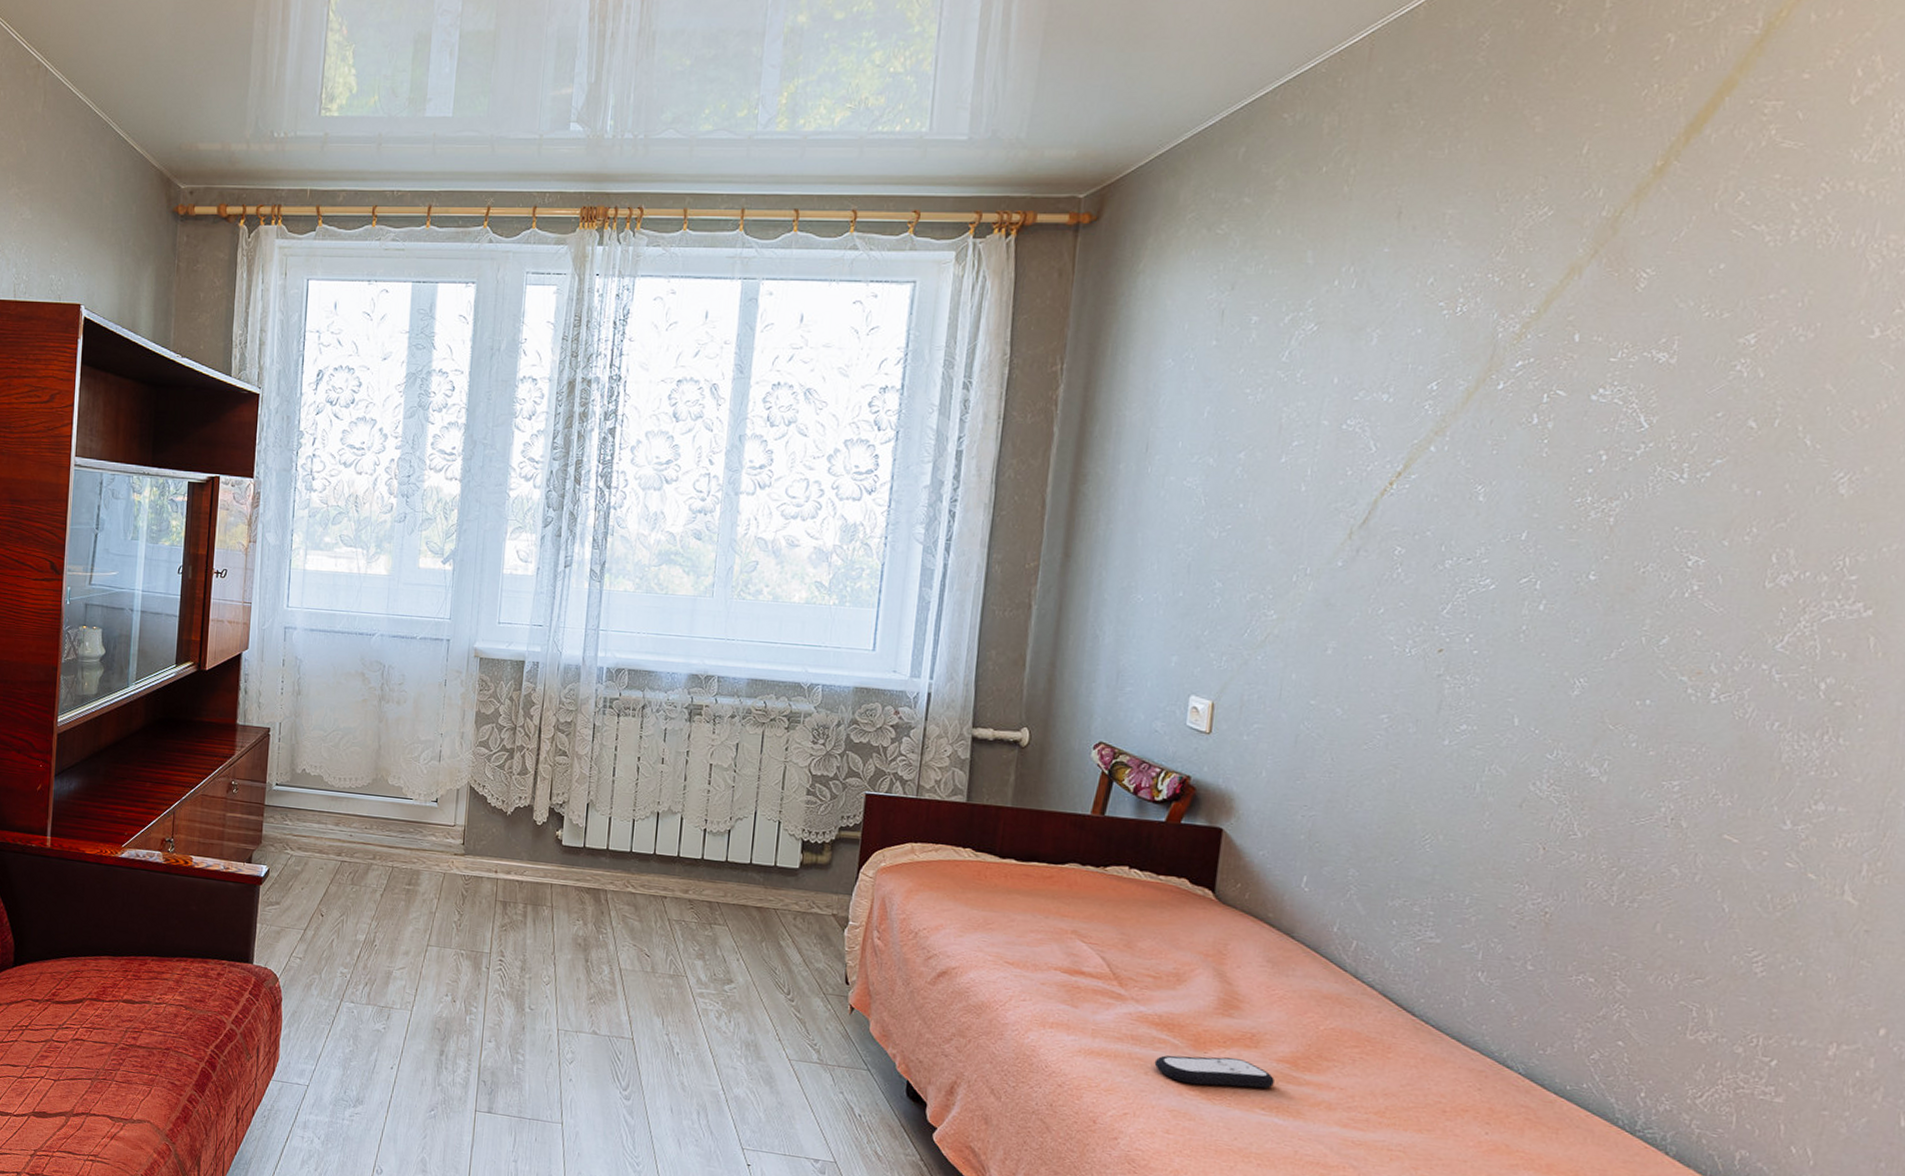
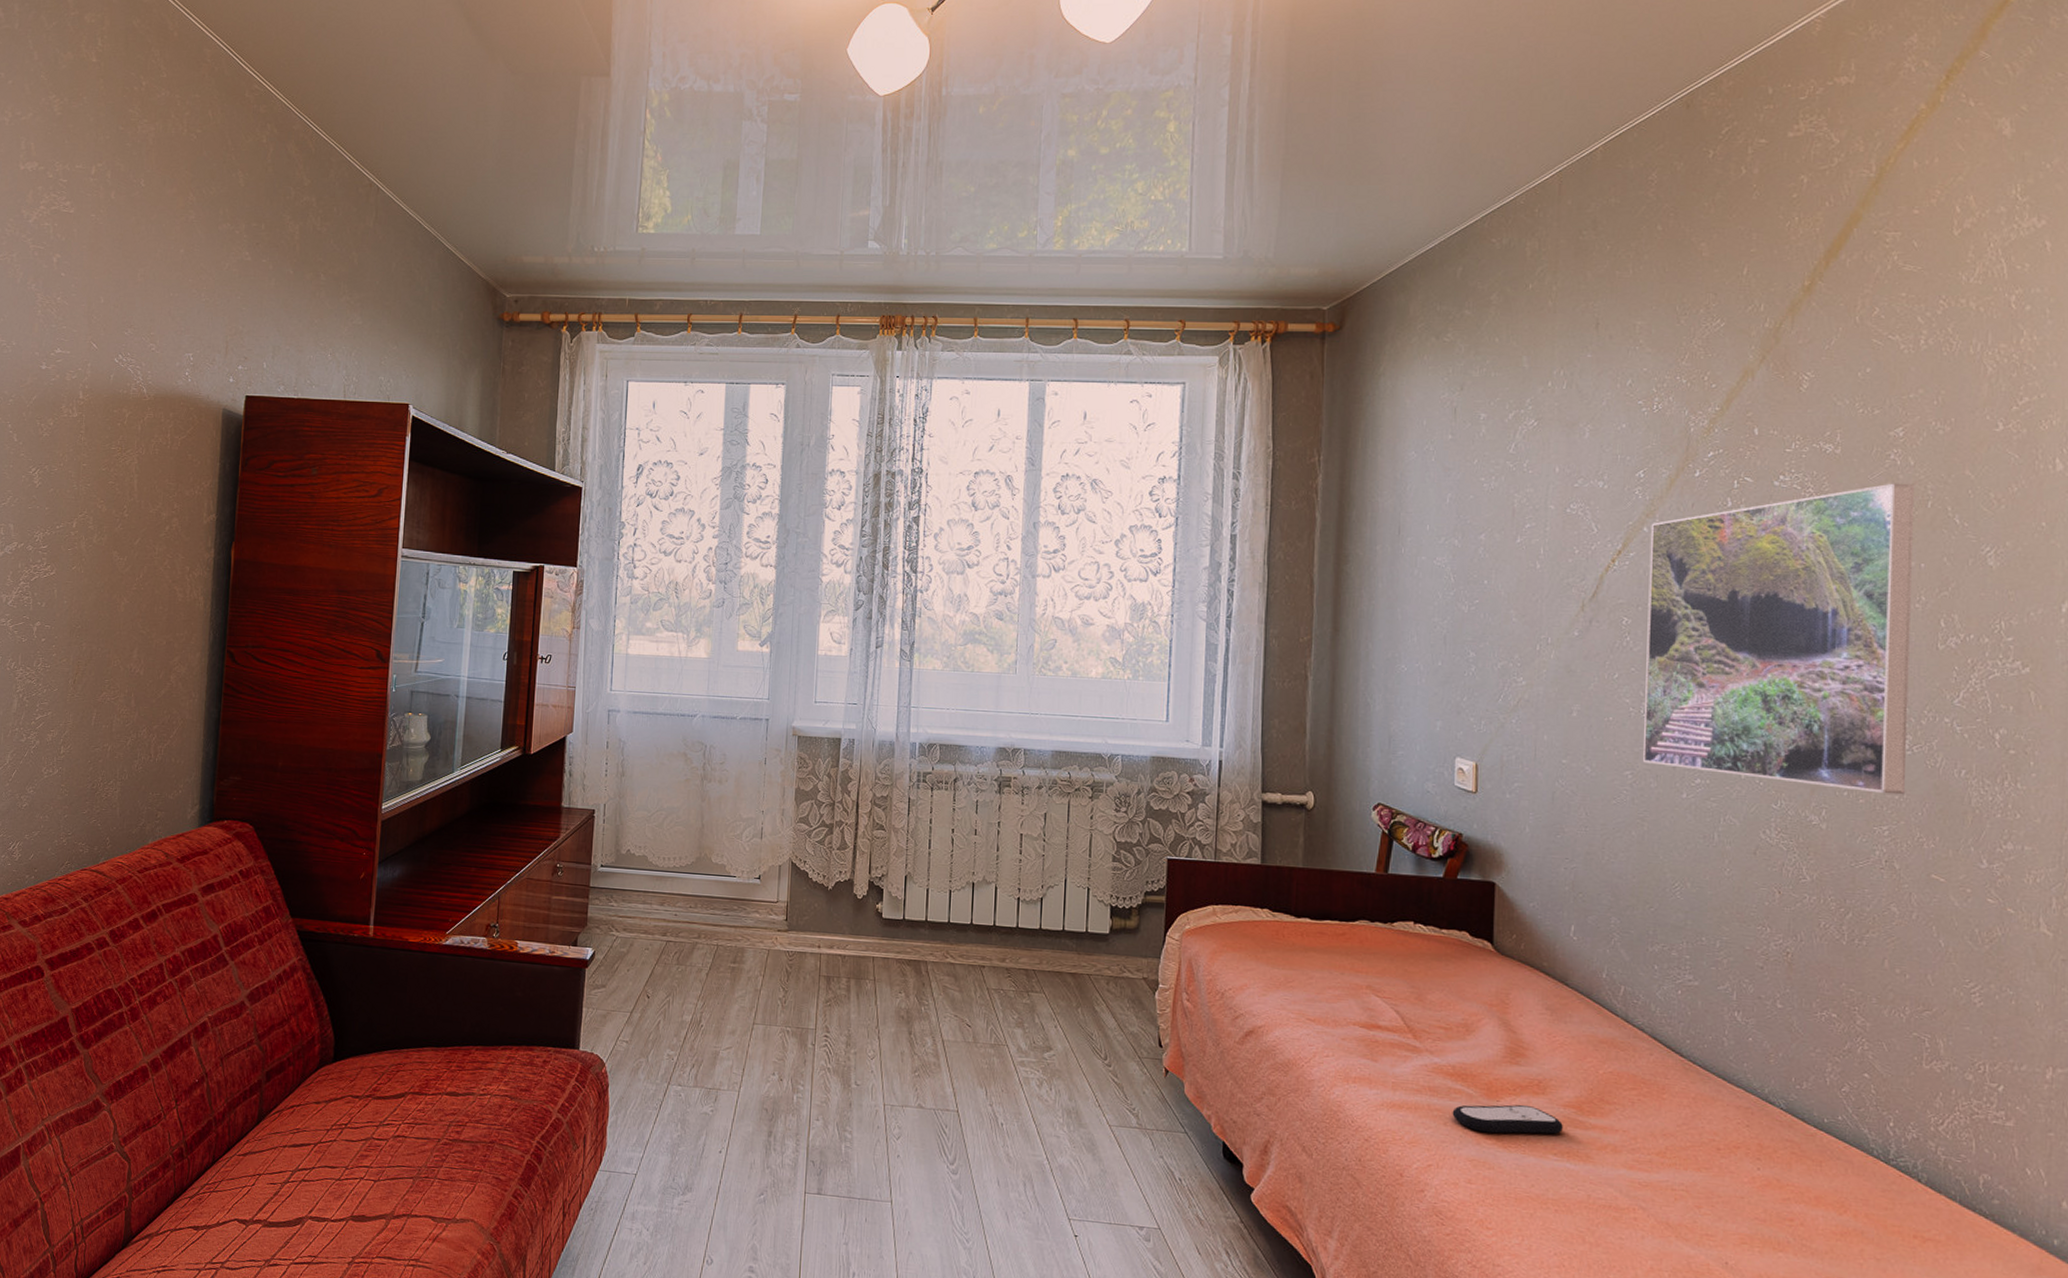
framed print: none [1401,398,1762,748] -> present [1642,483,1915,795]

